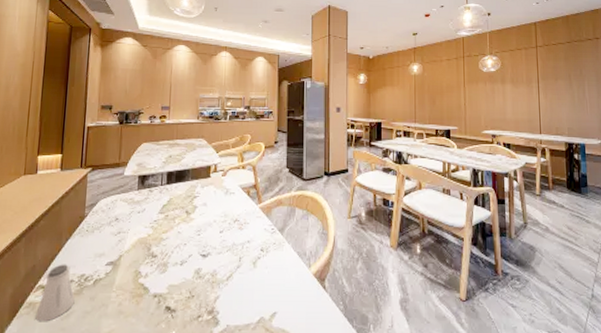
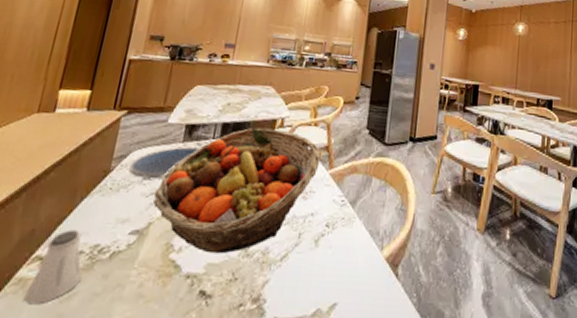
plate: none [99,194,151,221] -> present [129,147,200,179]
fruit basket: none [120,173,250,277] -> present [153,127,321,254]

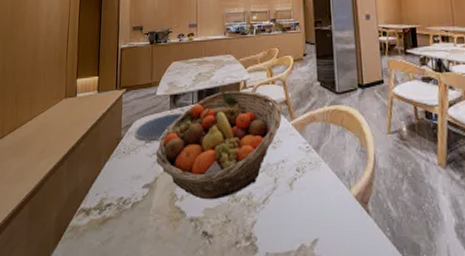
saltshaker: present [24,229,83,305] -> none [78,186,115,247]

